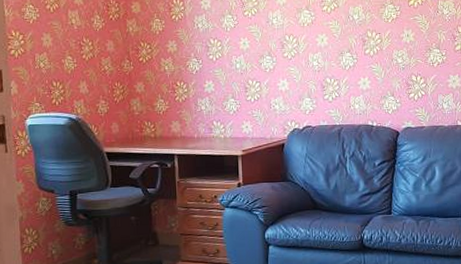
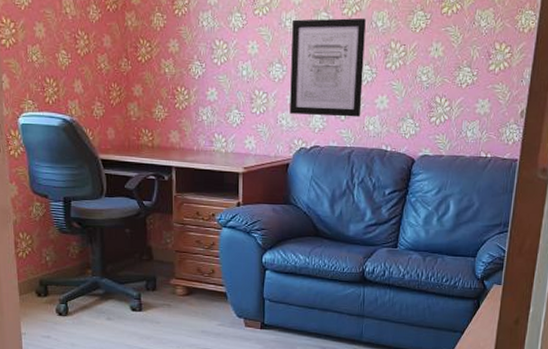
wall art: none [279,13,347,99] -> present [290,17,366,117]

